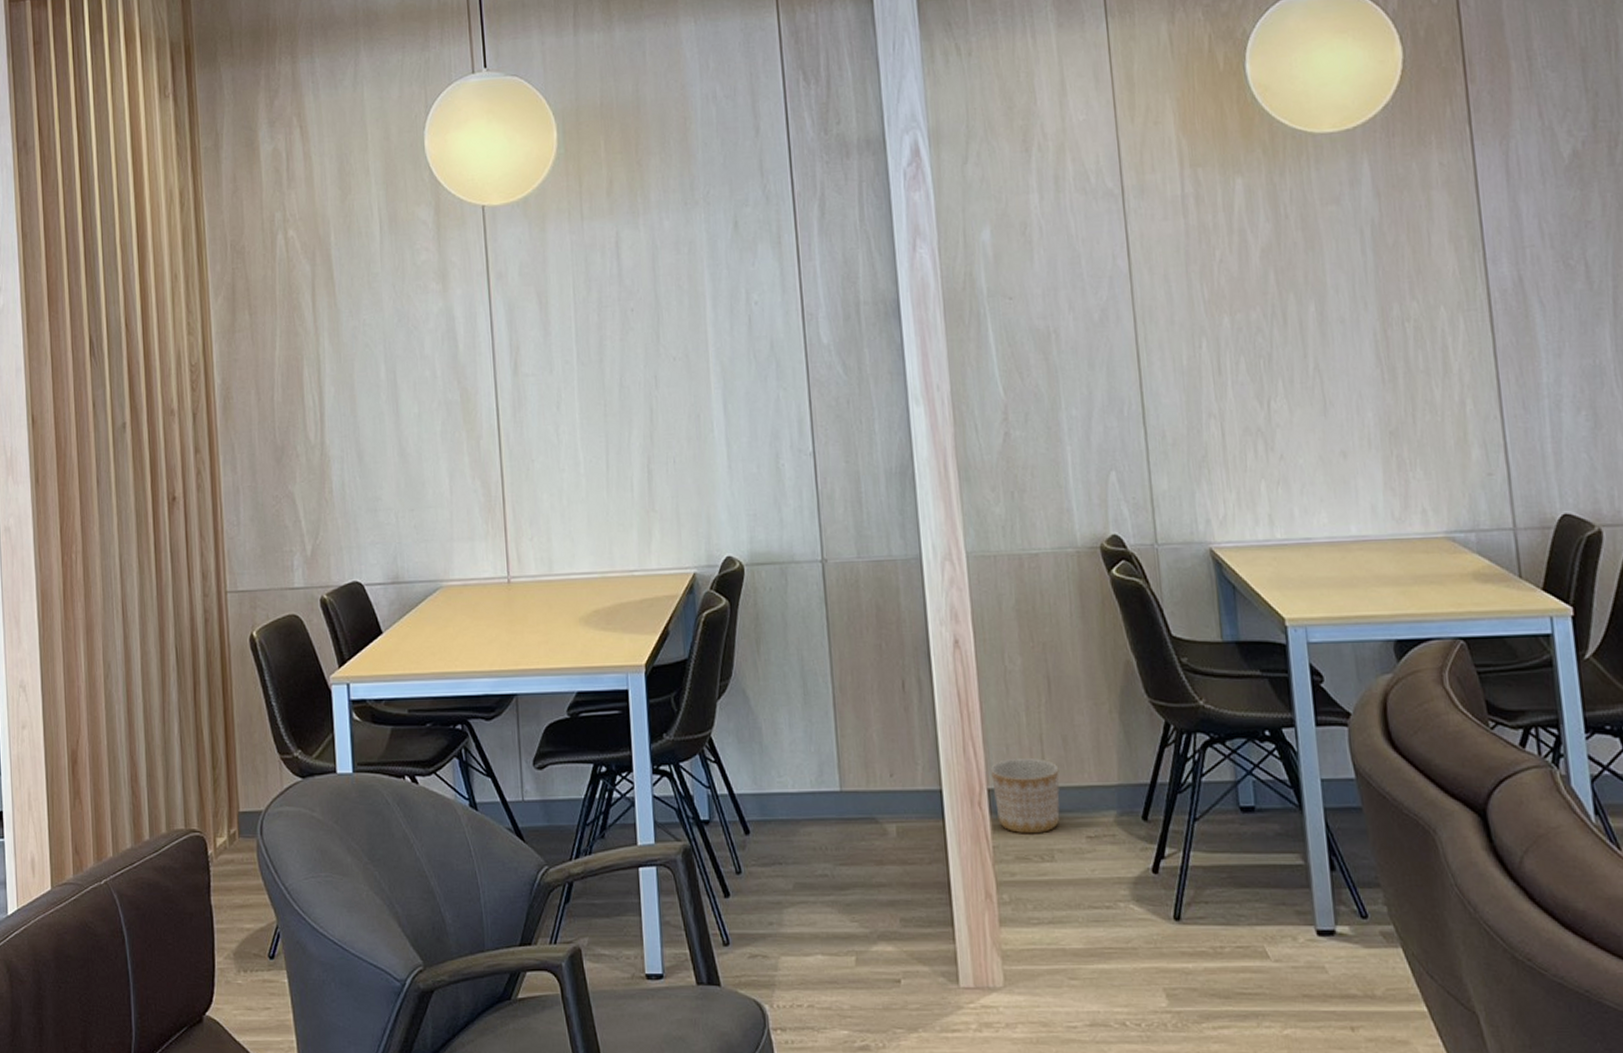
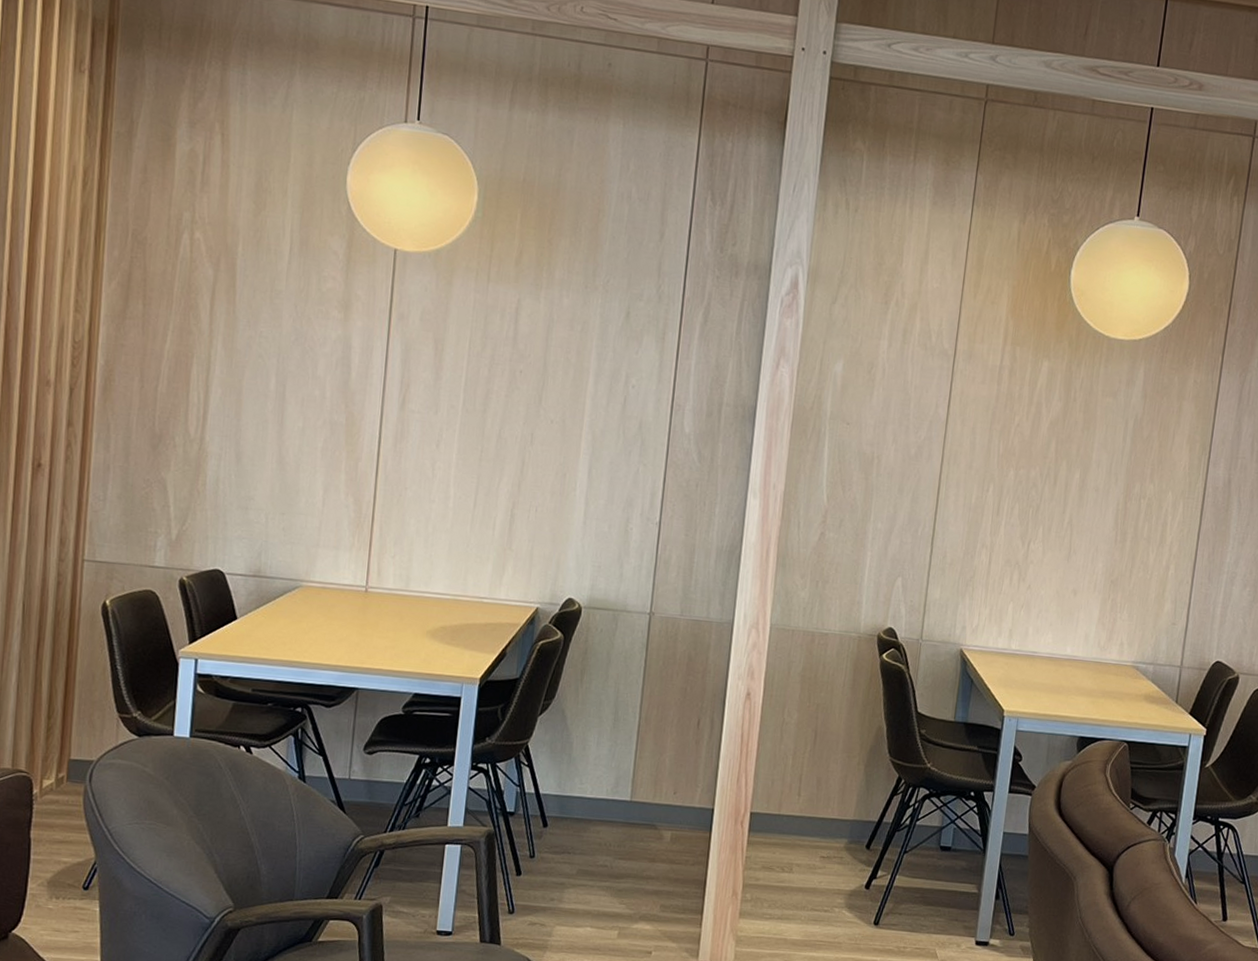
planter: present [991,757,1060,834] -> none [754,790,810,851]

